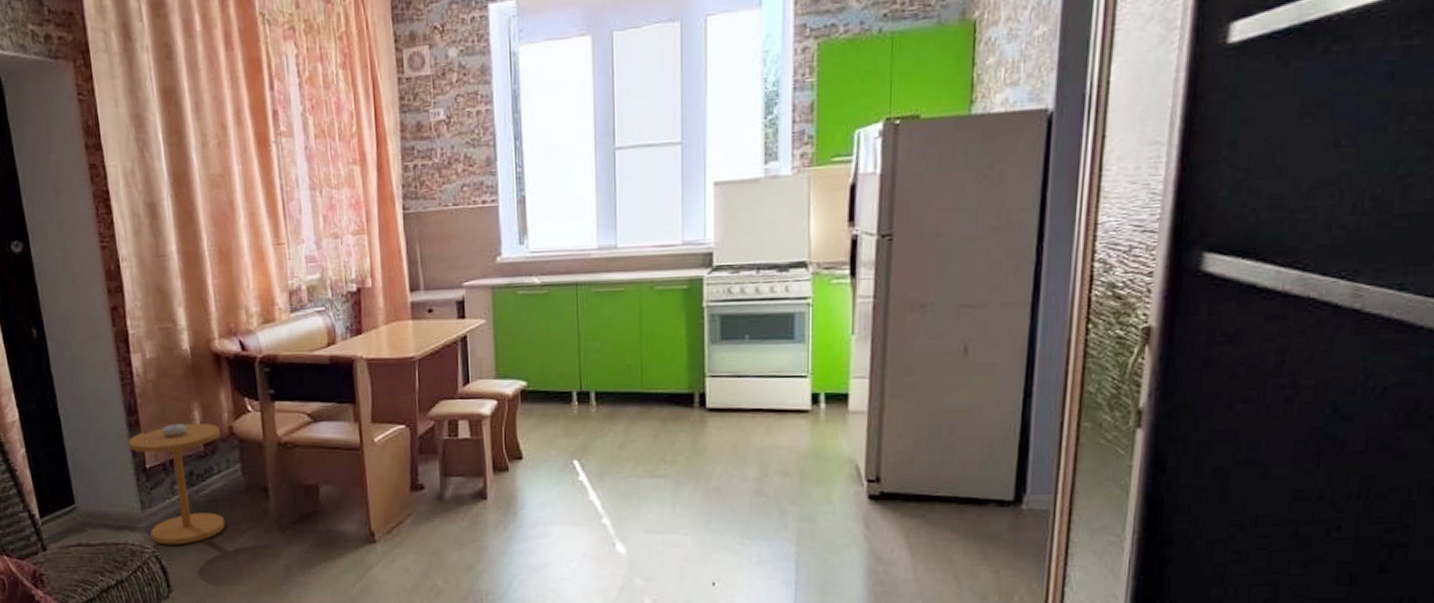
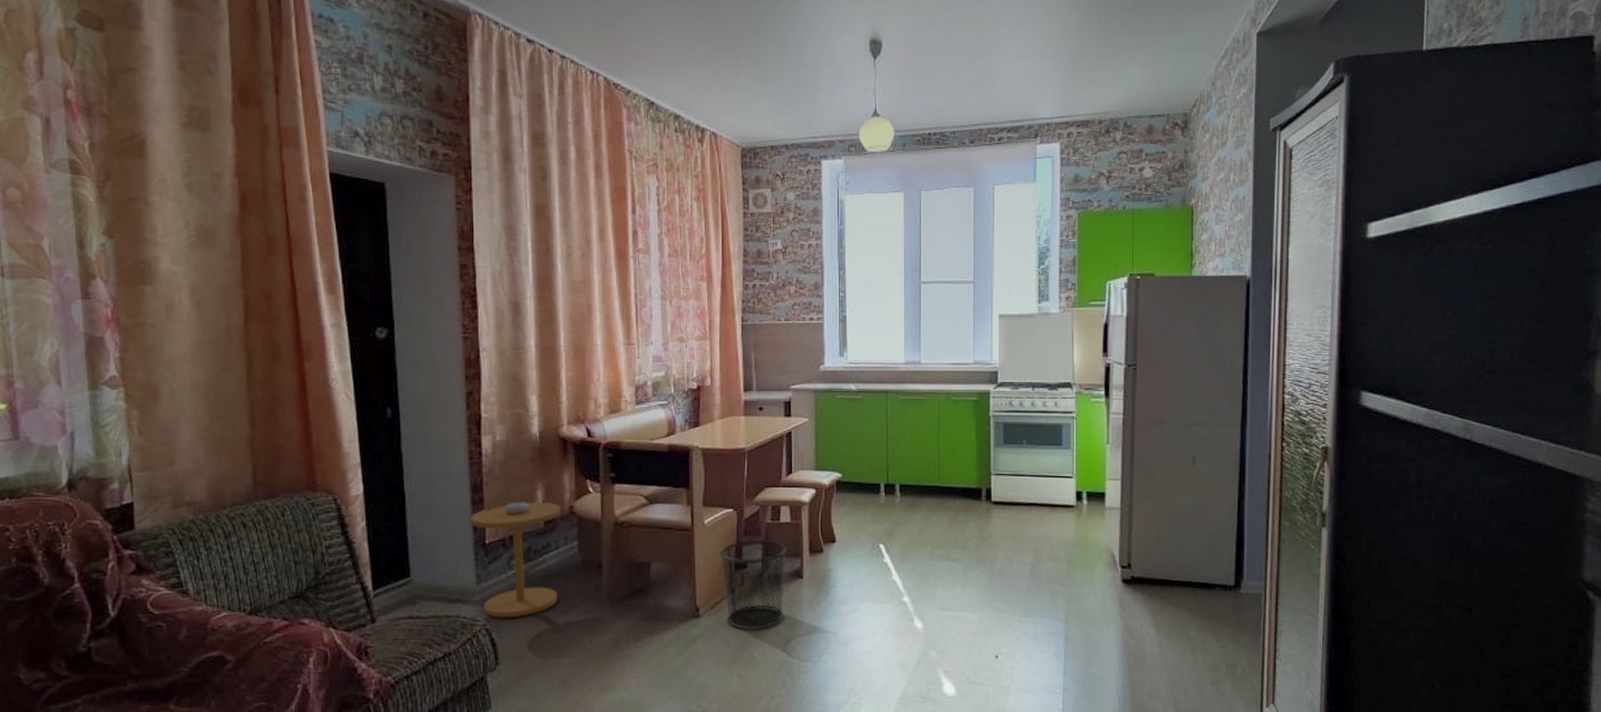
waste bin: none [392,458,468,557] -> present [718,540,787,631]

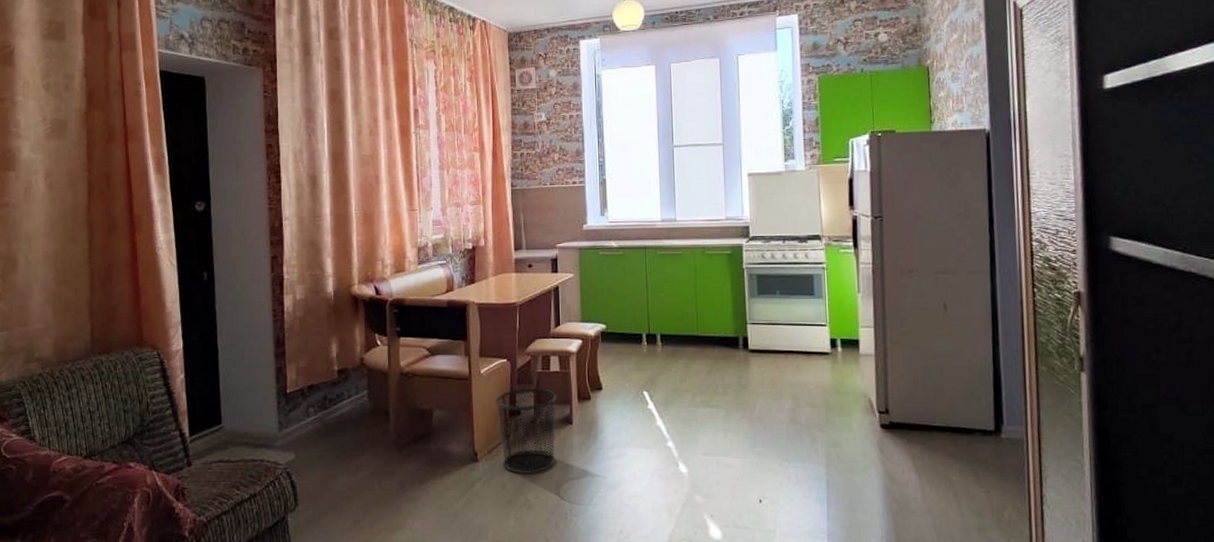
side table: present [471,501,560,618] -> none [274,354,352,462]

